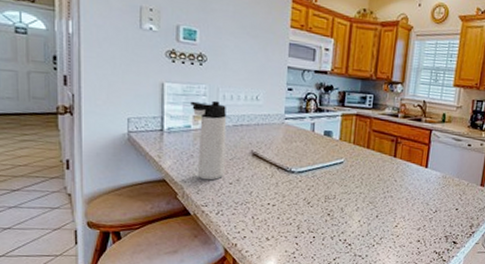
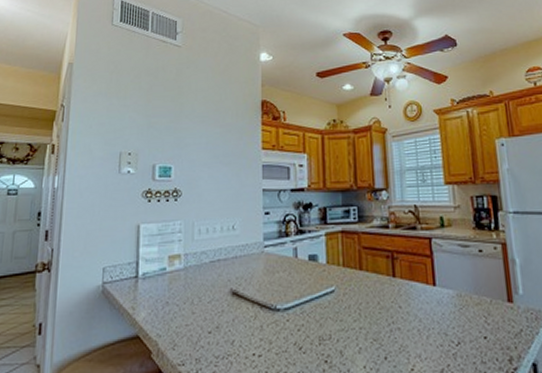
thermos bottle: present [190,100,227,181] -> none [166,236,203,331]

